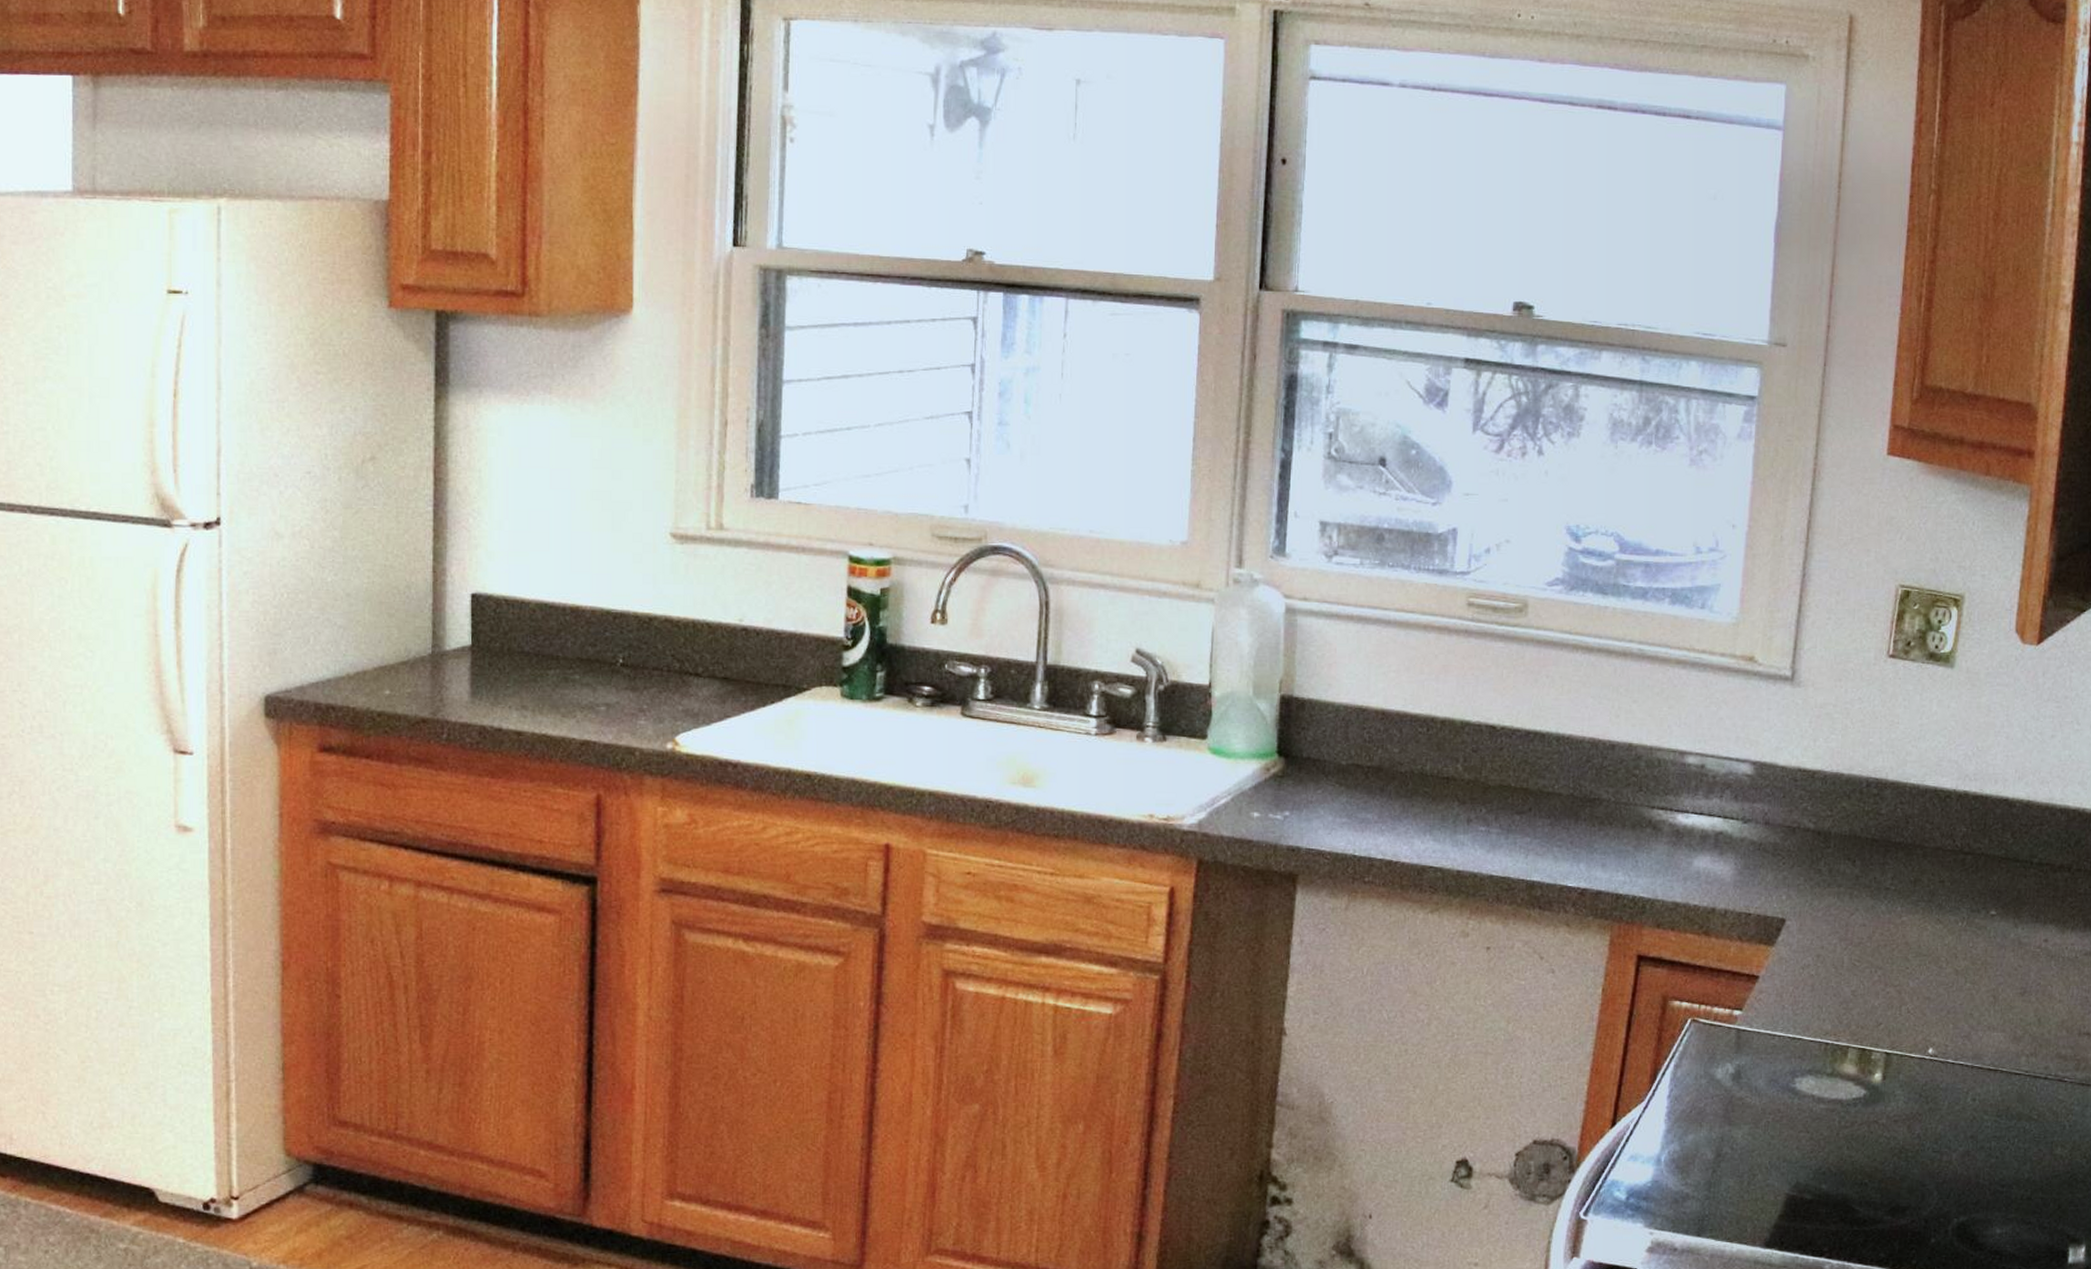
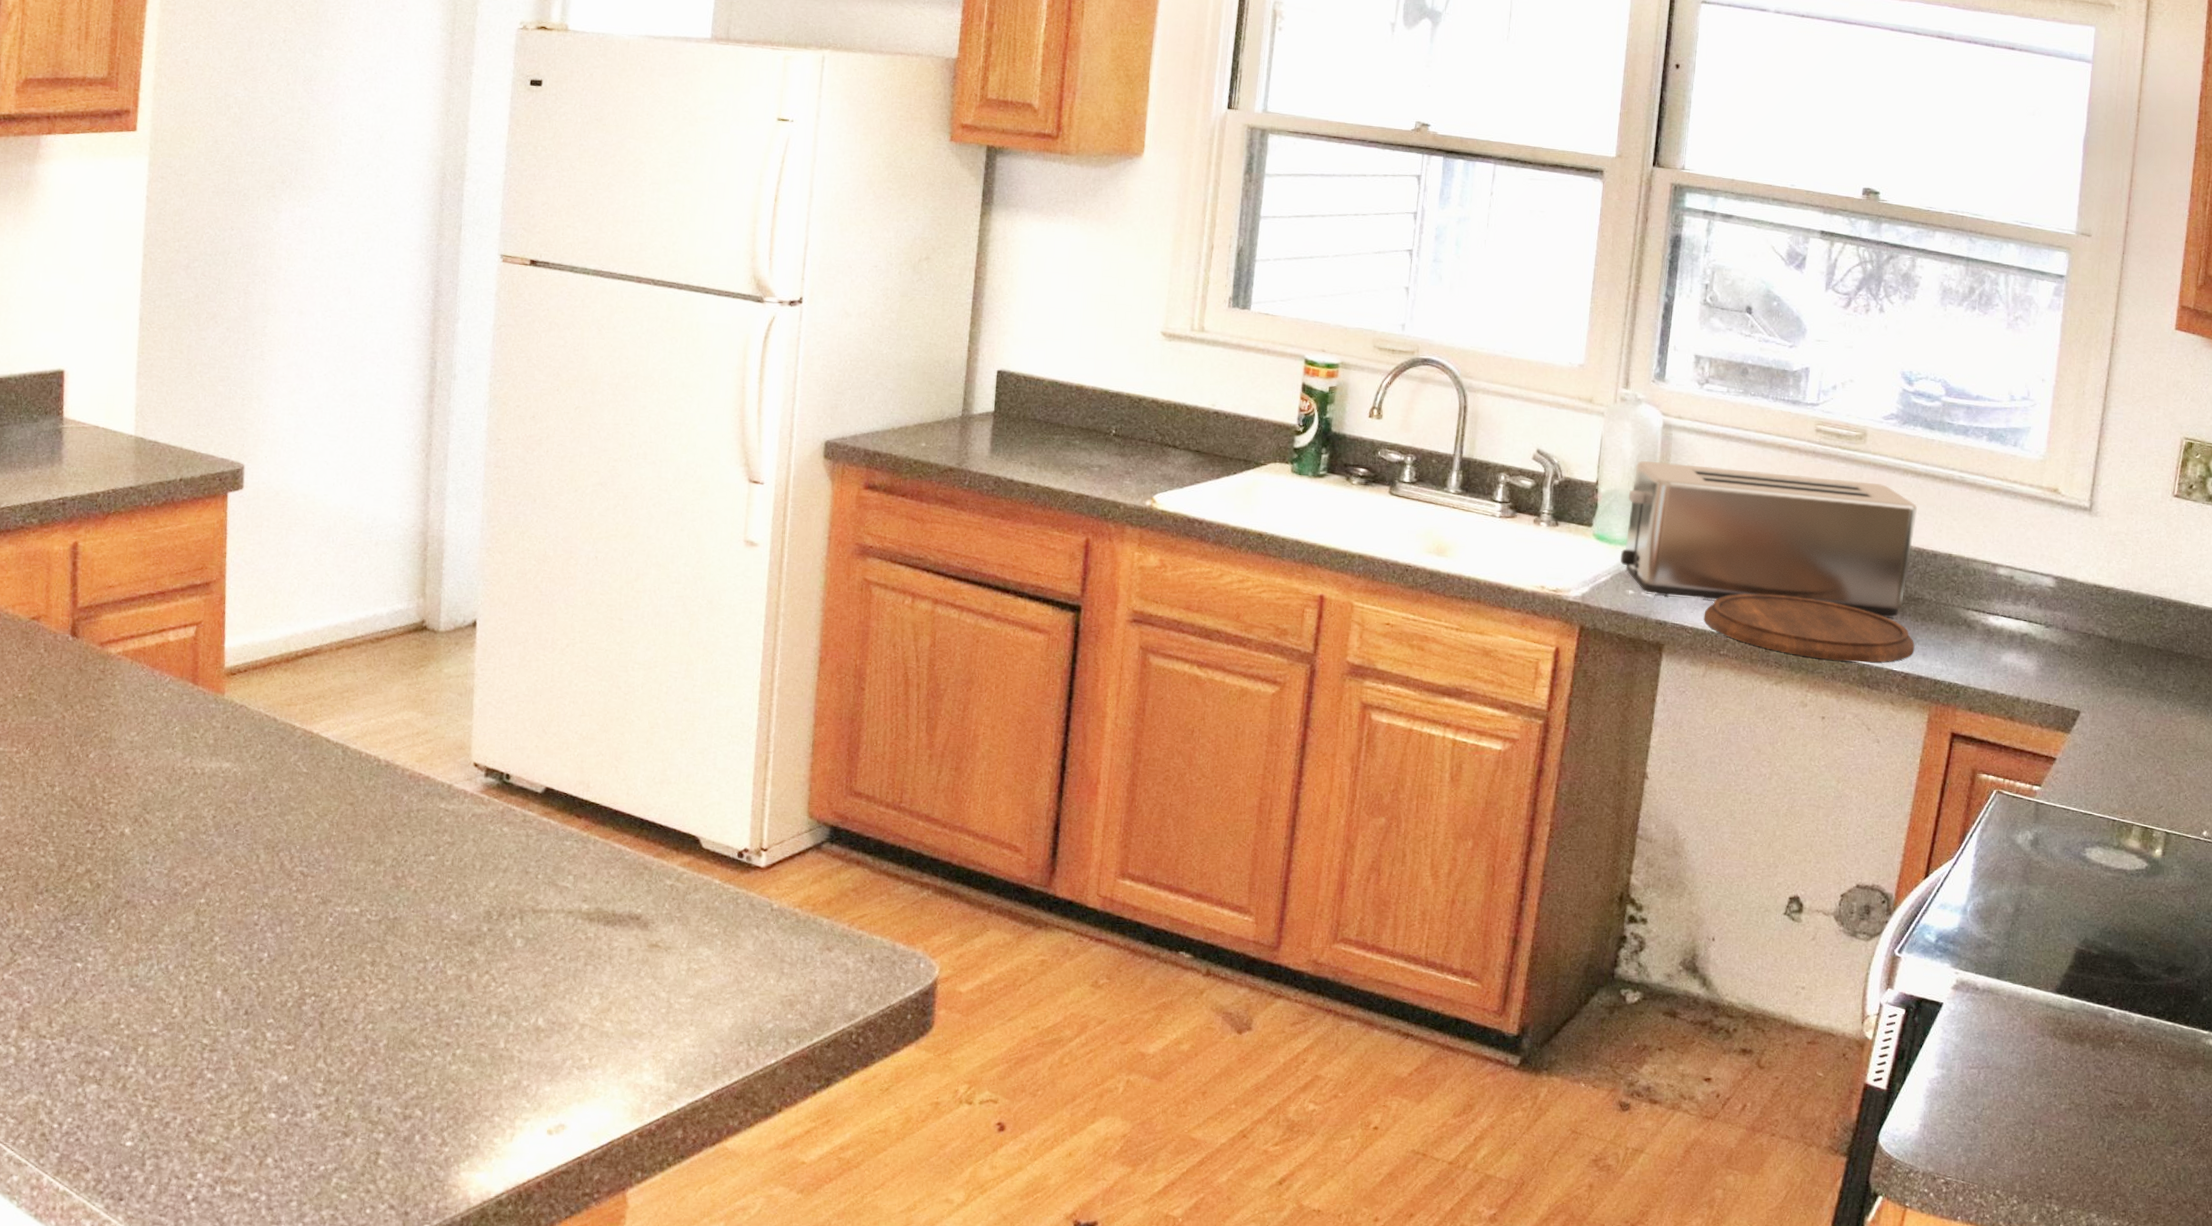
toaster: none [1241,654,1590,824] -> present [1620,461,1917,617]
cutting board: none [1343,805,1592,879] -> present [1703,593,1915,663]

